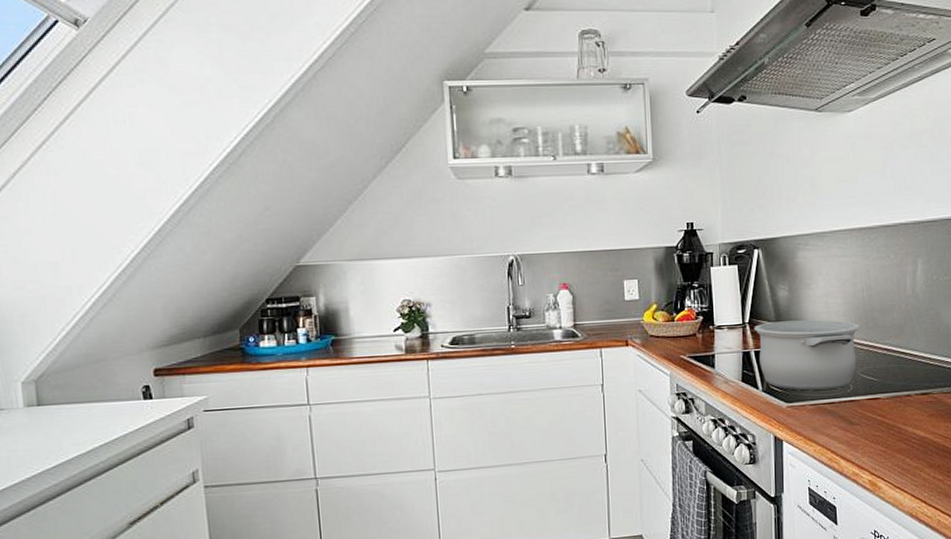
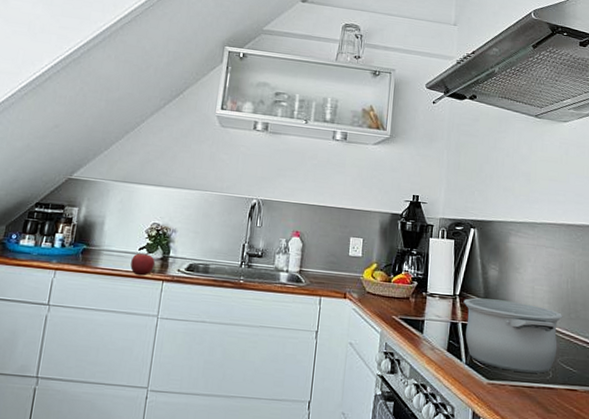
fruit: none [388,332,415,359] -> present [130,252,155,276]

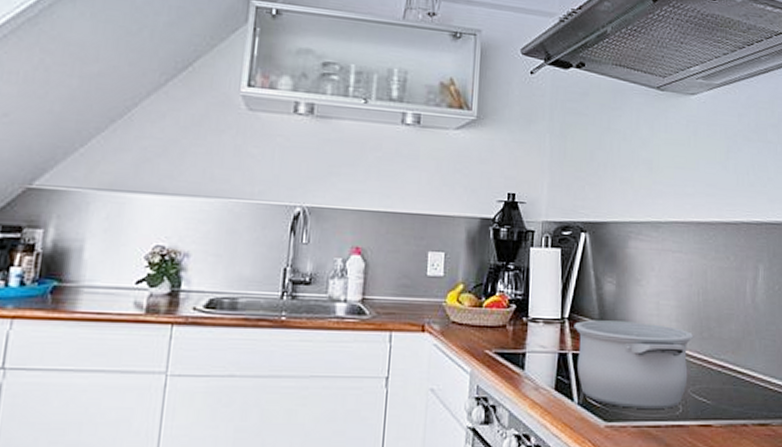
fruit: present [130,252,155,276] -> none [124,285,160,319]

